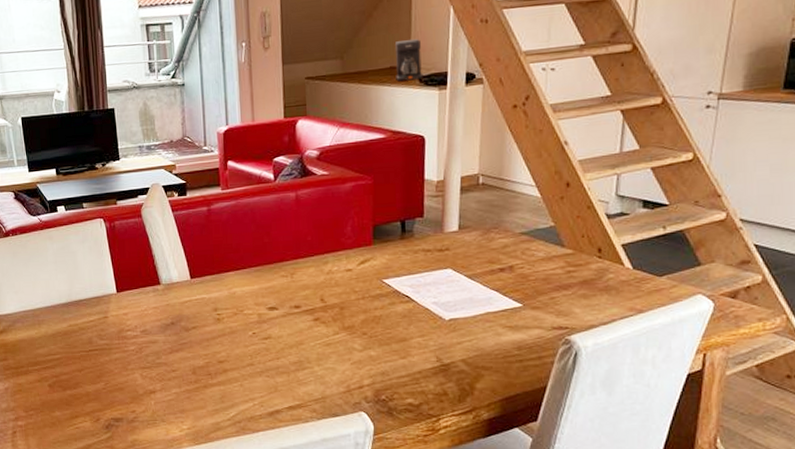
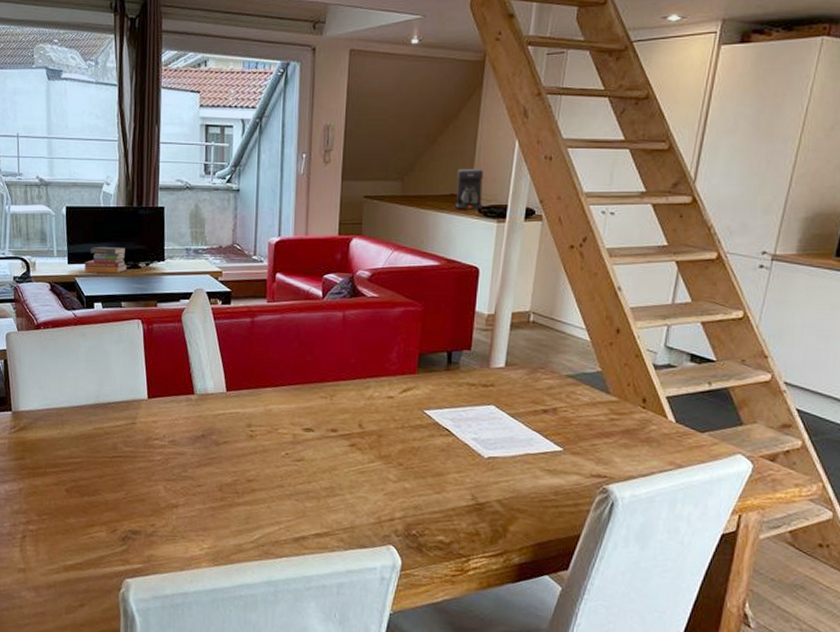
books: none [44,151,85,178] -> present [84,246,127,273]

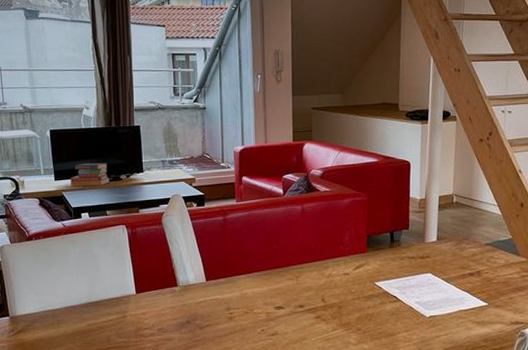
coffee maker: present [455,169,483,210] -> none [387,81,409,115]

